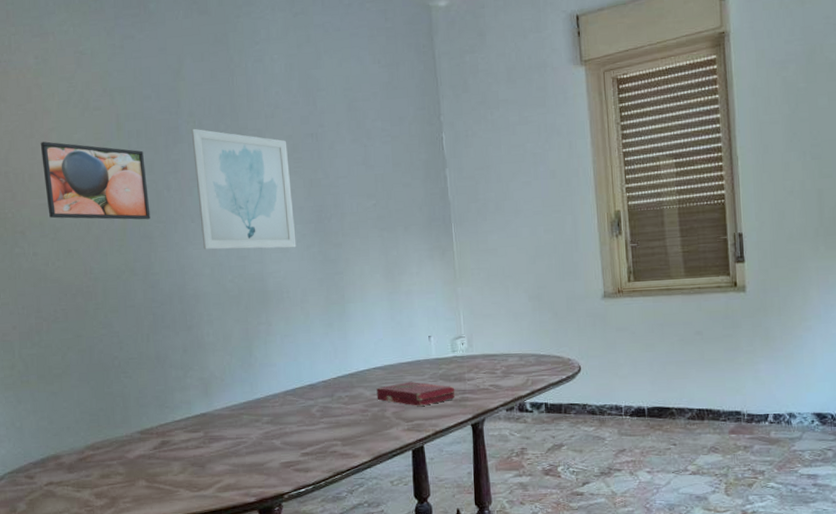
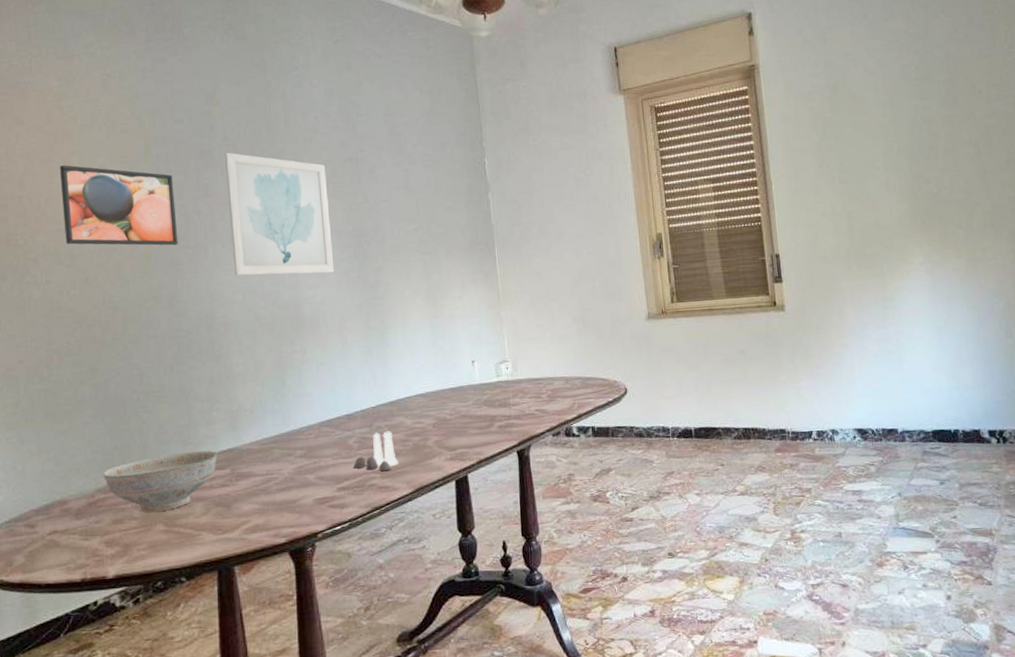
decorative bowl: none [90,414,192,470] -> present [102,450,217,513]
salt and pepper shaker set: none [316,401,358,439] -> present [354,431,398,472]
book: present [376,382,456,406] -> none [417,408,500,434]

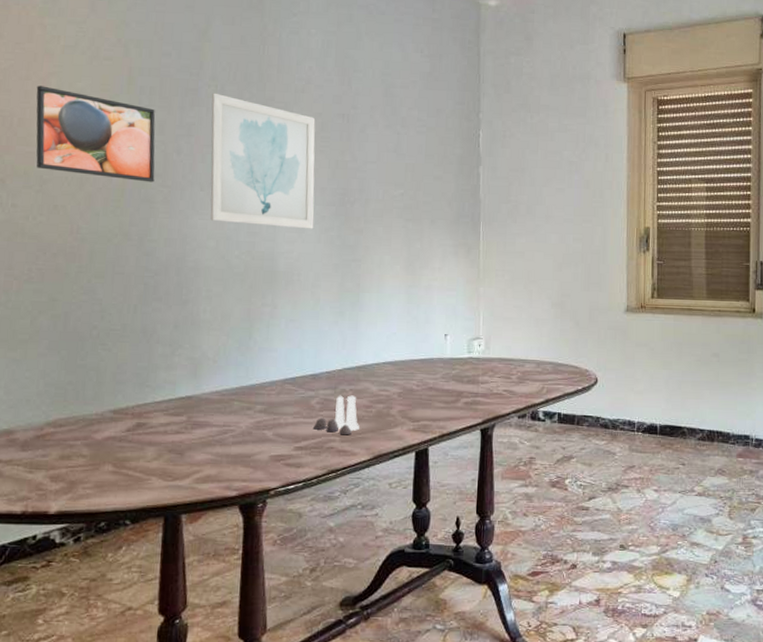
decorative bowl: present [102,450,217,513] -> none [53,394,175,452]

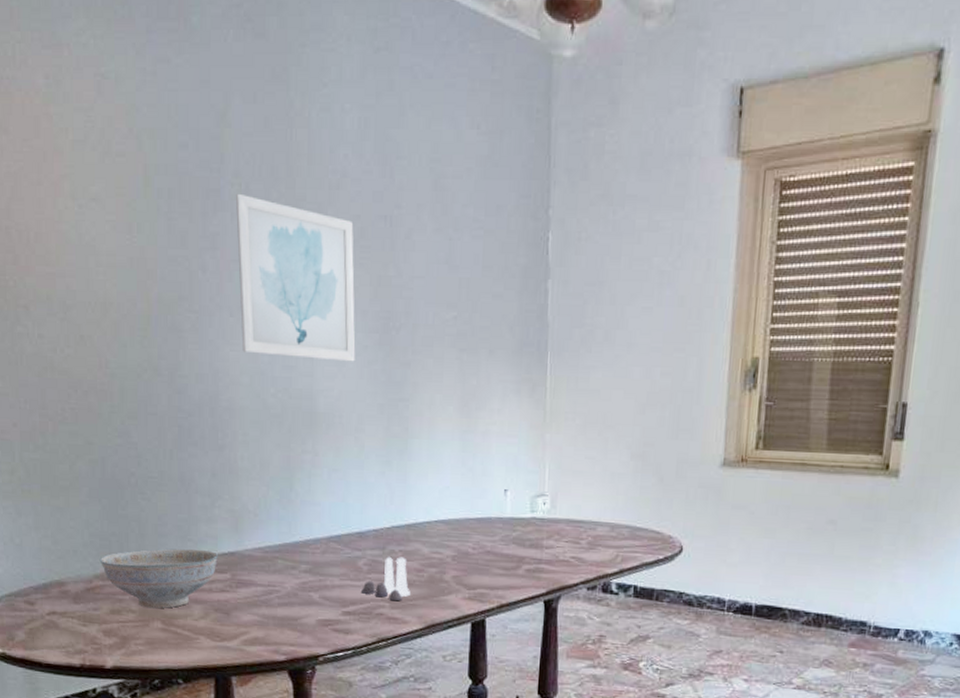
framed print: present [36,85,156,183] -> none [49,192,181,307]
decorative bowl: none [53,394,175,452] -> present [99,548,218,609]

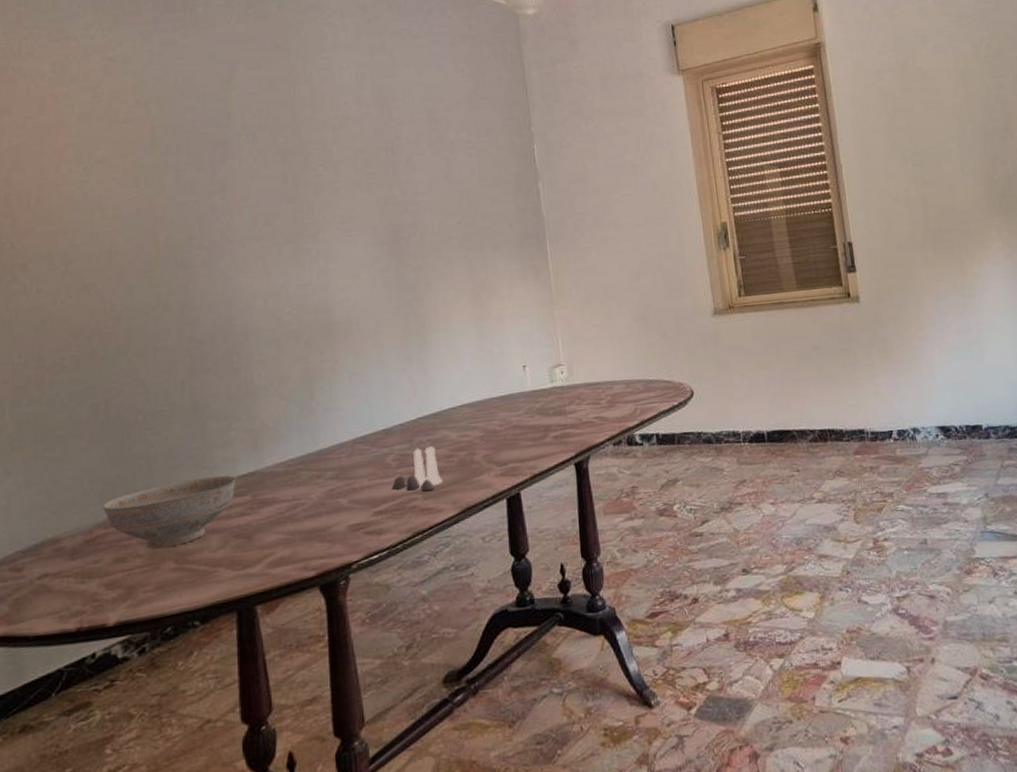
wall art: present [236,193,356,362] -> none [244,142,368,278]

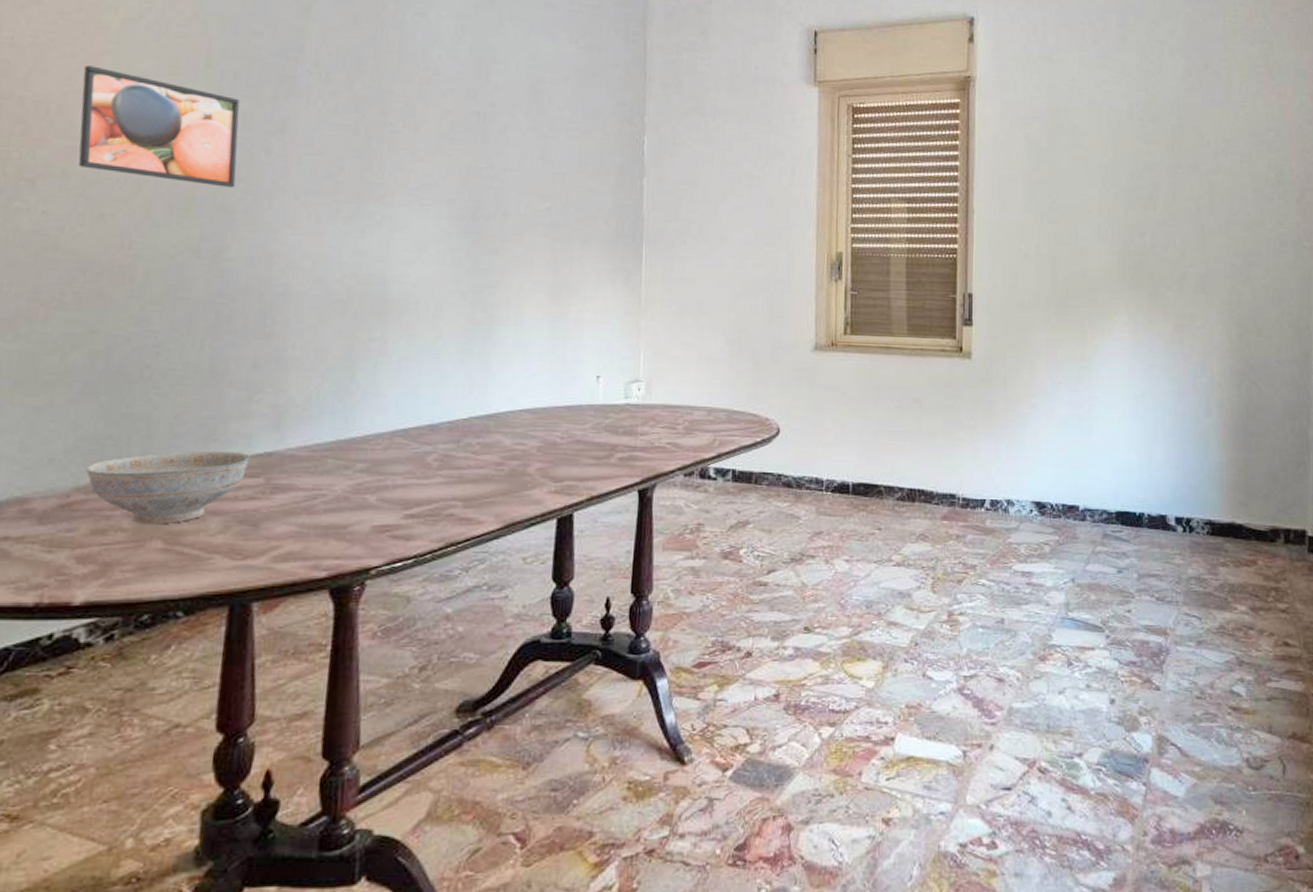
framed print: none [53,159,190,248] -> present [78,65,240,188]
salt and pepper shaker set: present [392,446,442,492] -> none [429,450,488,500]

